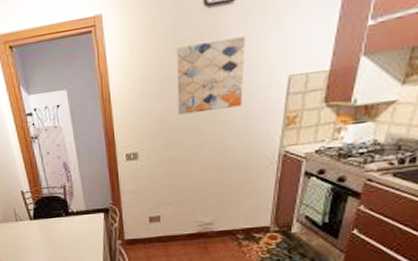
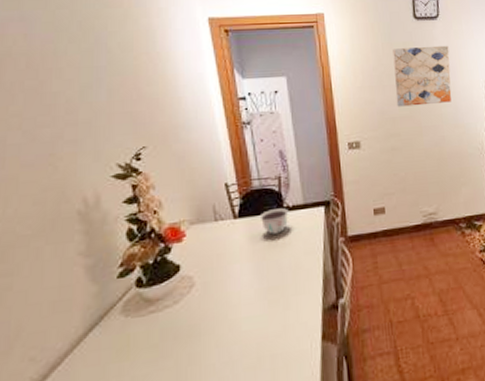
bowl: none [50,213,74,234] -> present [259,208,289,235]

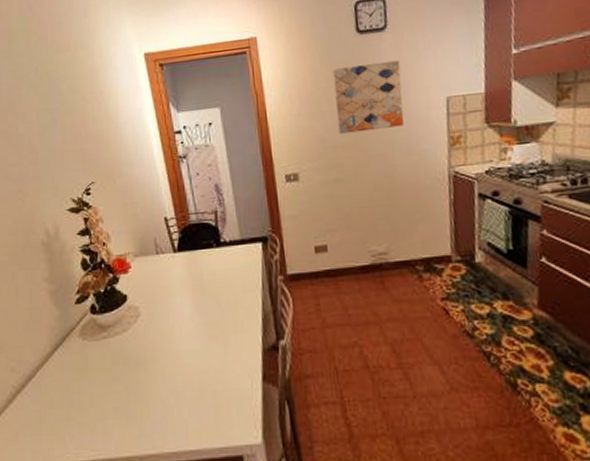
bowl: present [259,208,289,235] -> none [197,243,226,270]

